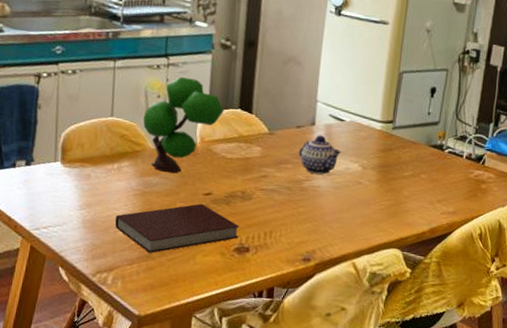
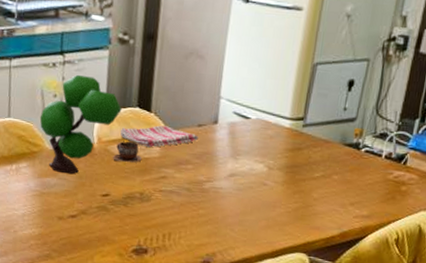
notebook: present [115,204,240,253] -> none [15,205,138,253]
cup: none [215,142,244,162] -> present [113,142,142,163]
dish towel: none [223,126,297,148] -> present [120,125,199,148]
teapot: present [298,135,342,175] -> none [199,134,246,176]

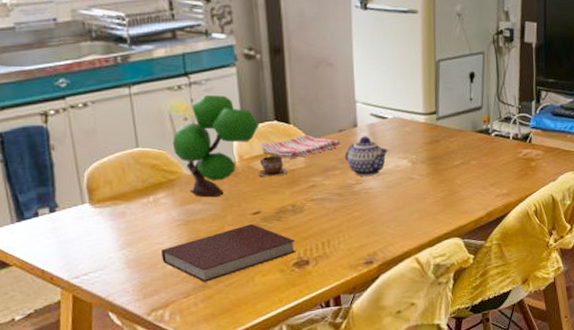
notebook: none [15,205,138,253] -> present [162,224,296,282]
teapot: none [199,134,246,176] -> present [344,136,389,176]

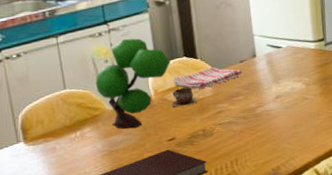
teapot: present [344,136,389,176] -> none [246,64,285,100]

